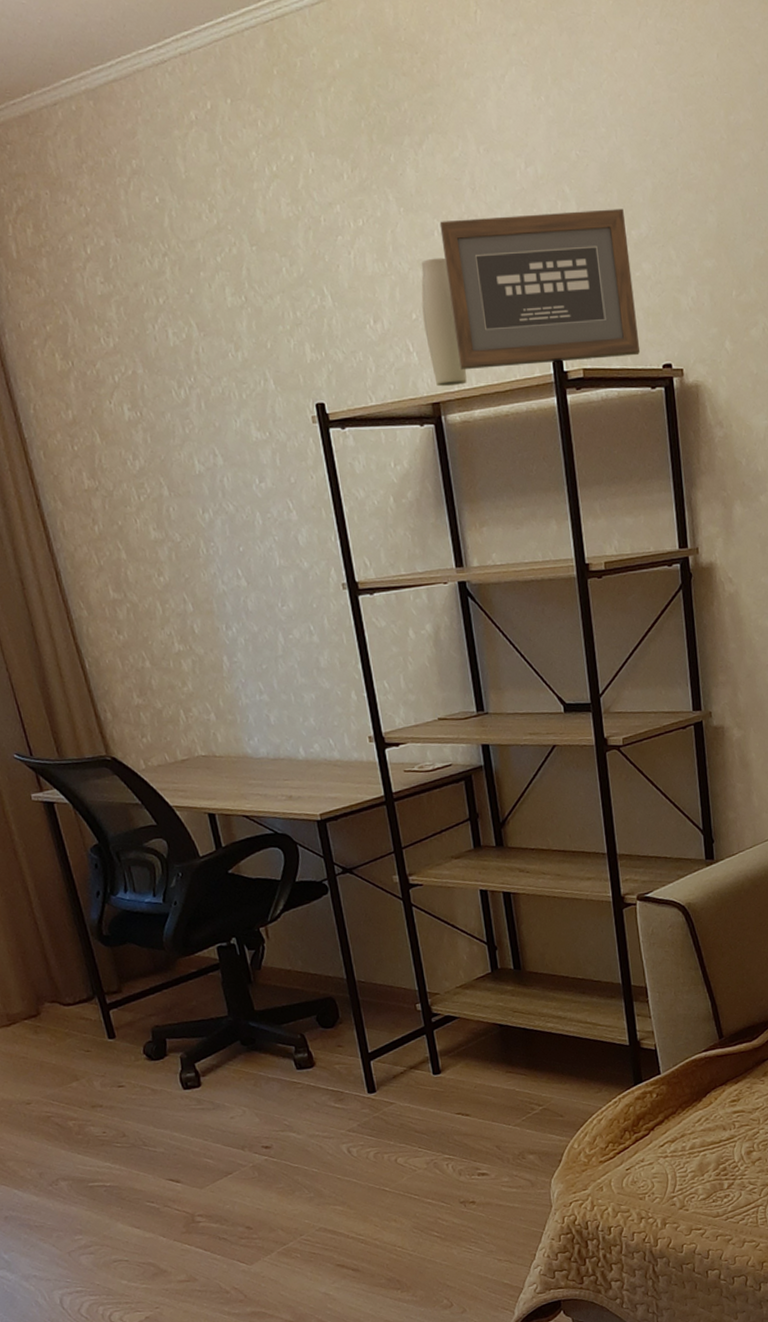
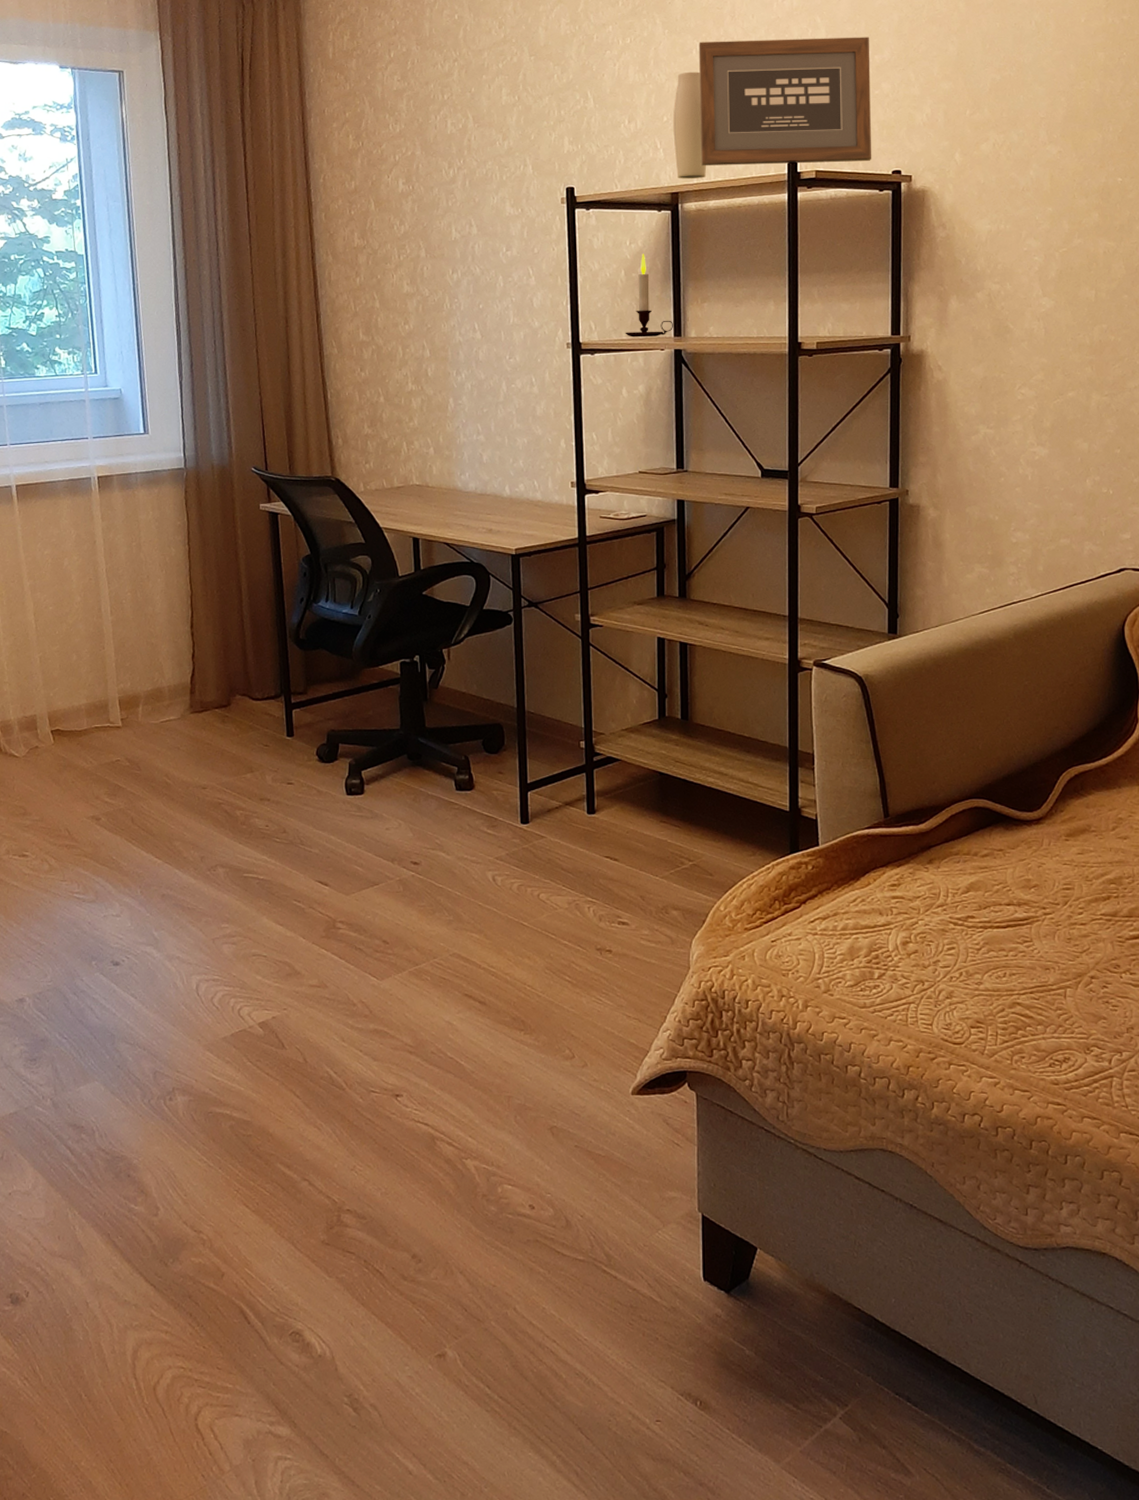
candle: none [403,475,454,572] -> present [625,253,673,338]

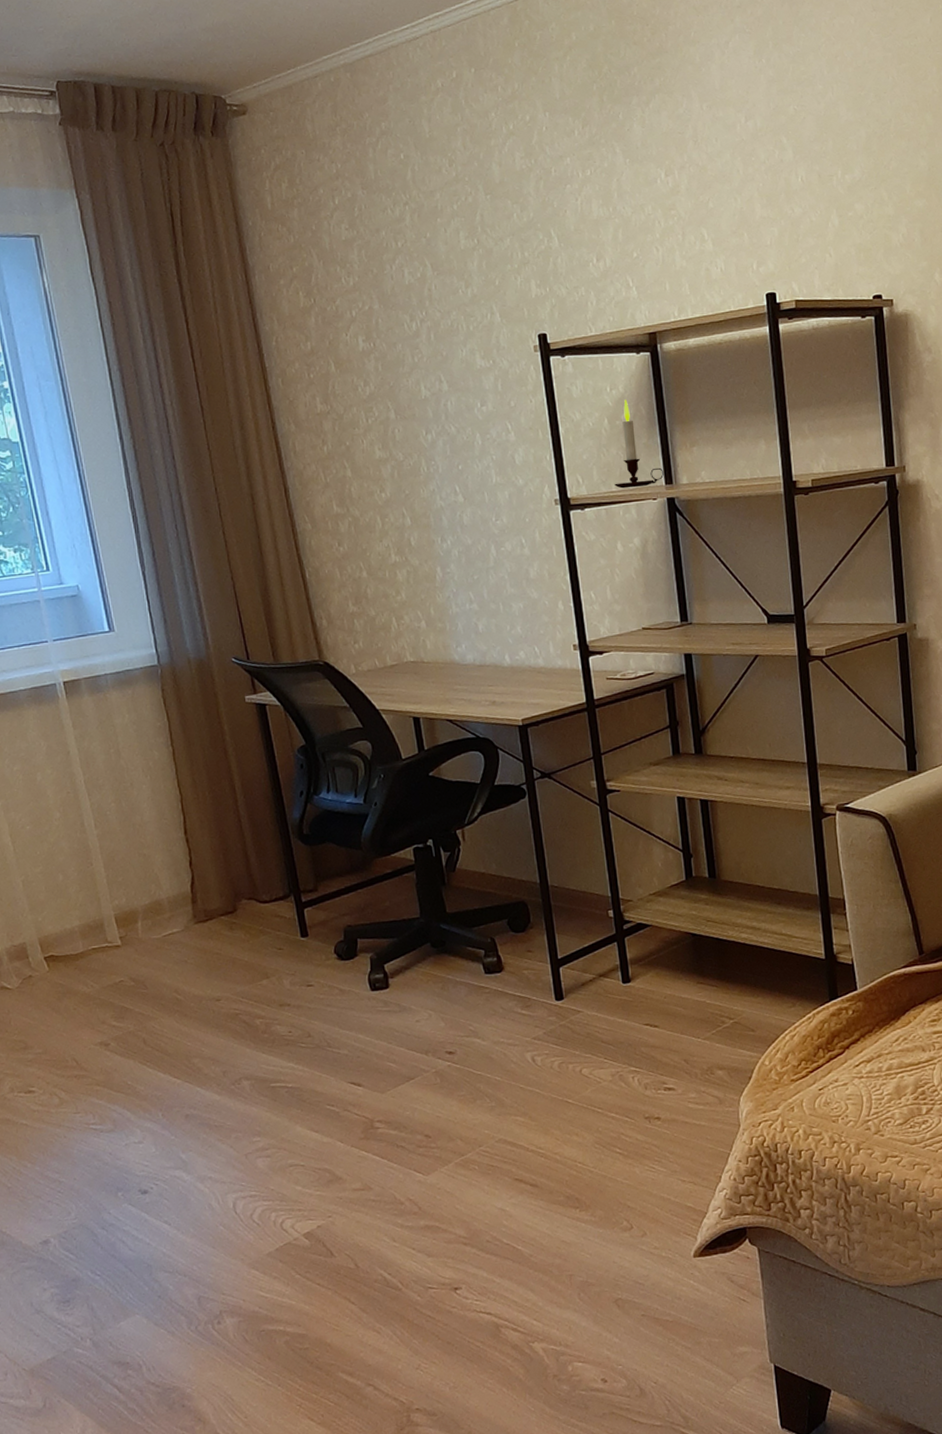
vase: present [672,71,707,179] -> none [642,202,683,318]
picture frame: present [698,37,872,166] -> none [662,156,852,303]

